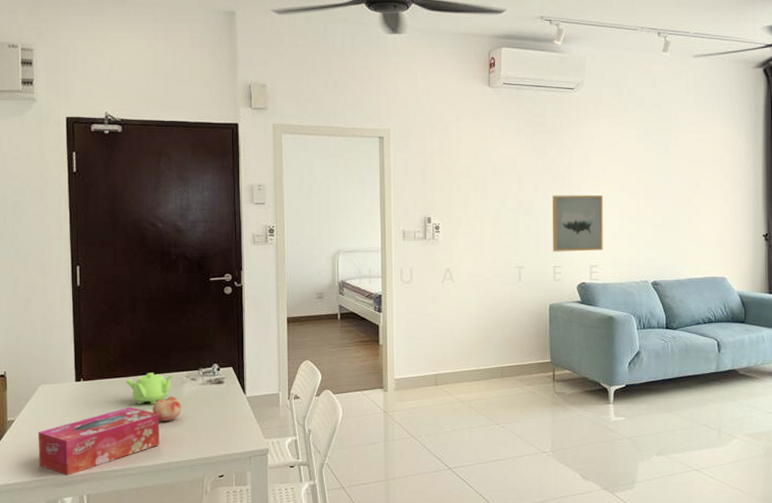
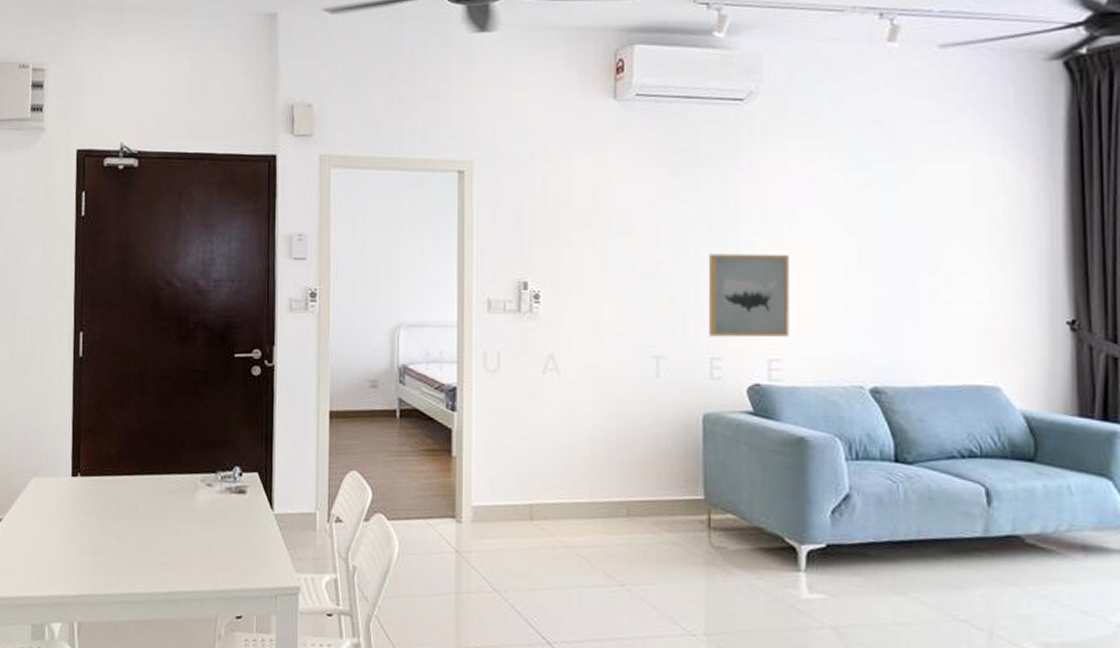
tissue box: present [38,407,160,475] -> none [26,514,166,595]
teapot: present [126,372,174,405] -> none [129,471,186,515]
fruit: present [152,396,182,421] -> none [158,504,195,537]

